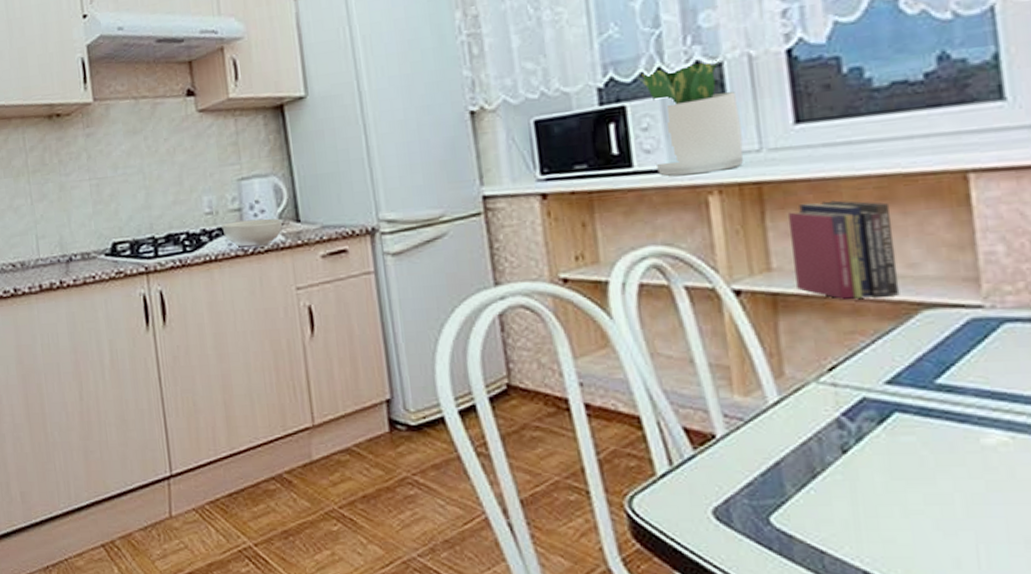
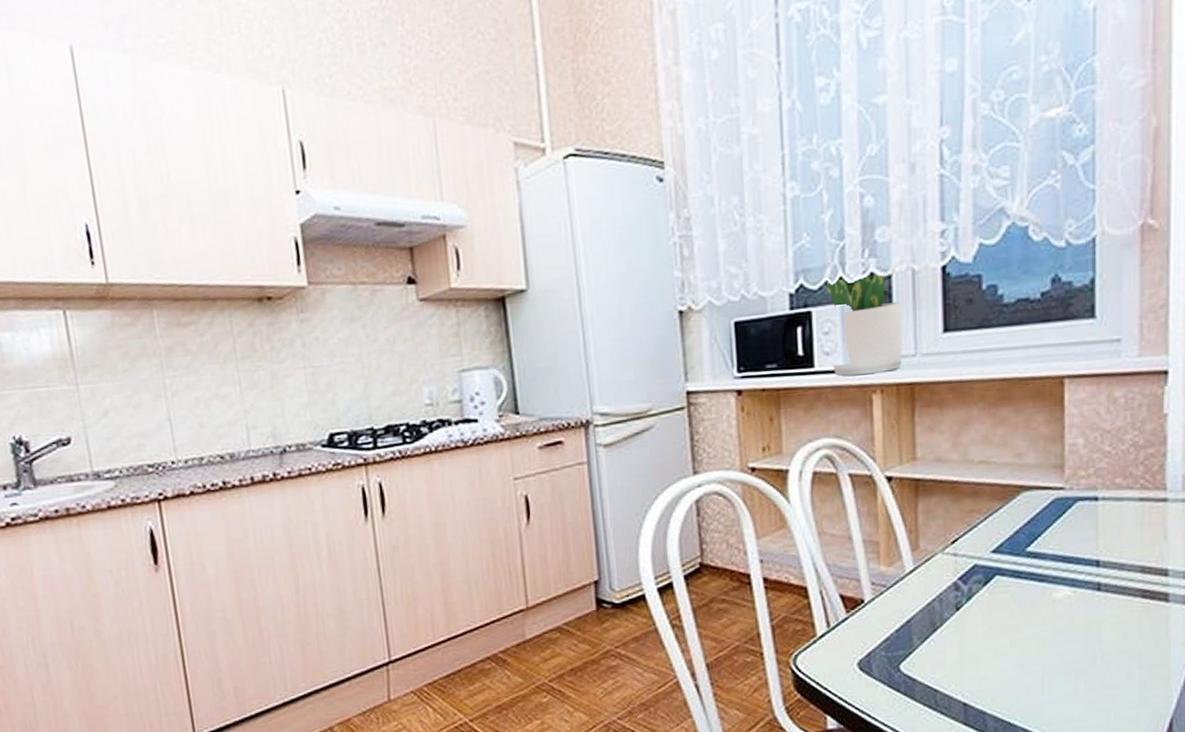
bowl: present [221,218,283,249] -> none [442,410,502,440]
books: present [787,200,900,299] -> none [931,400,1008,484]

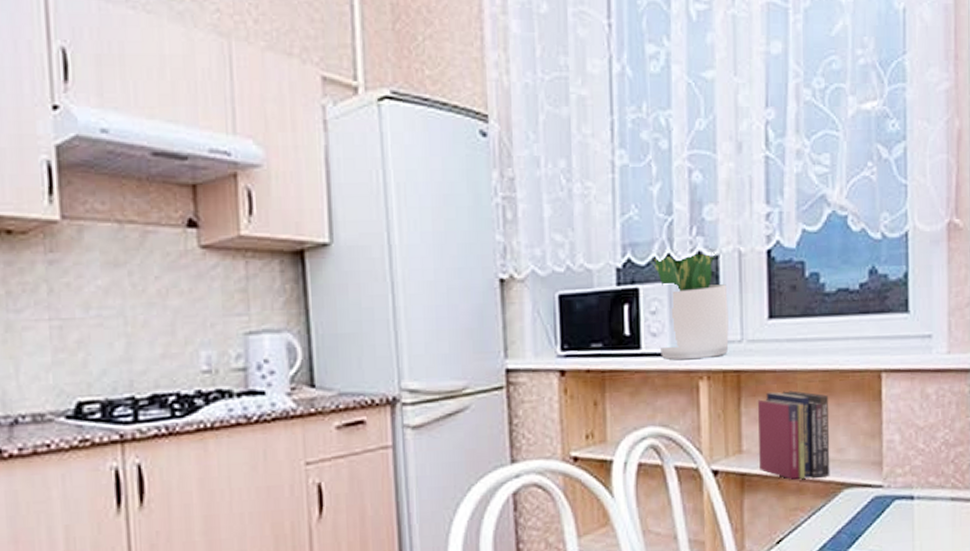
books: none [931,400,1008,484] -> present [757,390,830,480]

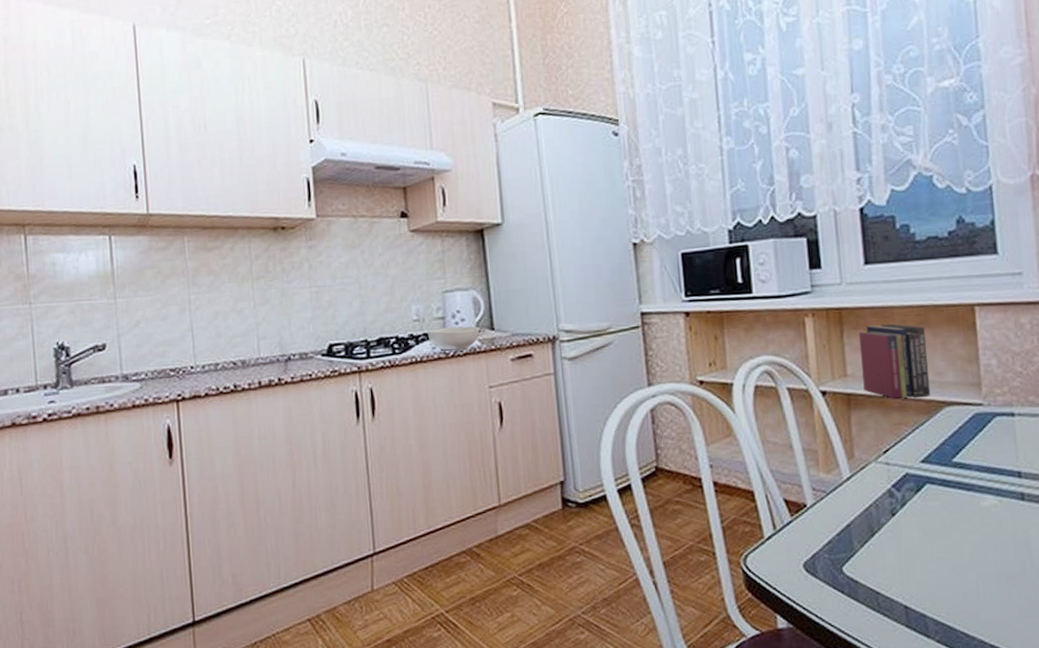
bowl: none [221,381,295,415] -> present [427,326,480,352]
planter: present [649,252,729,360] -> none [755,213,830,301]

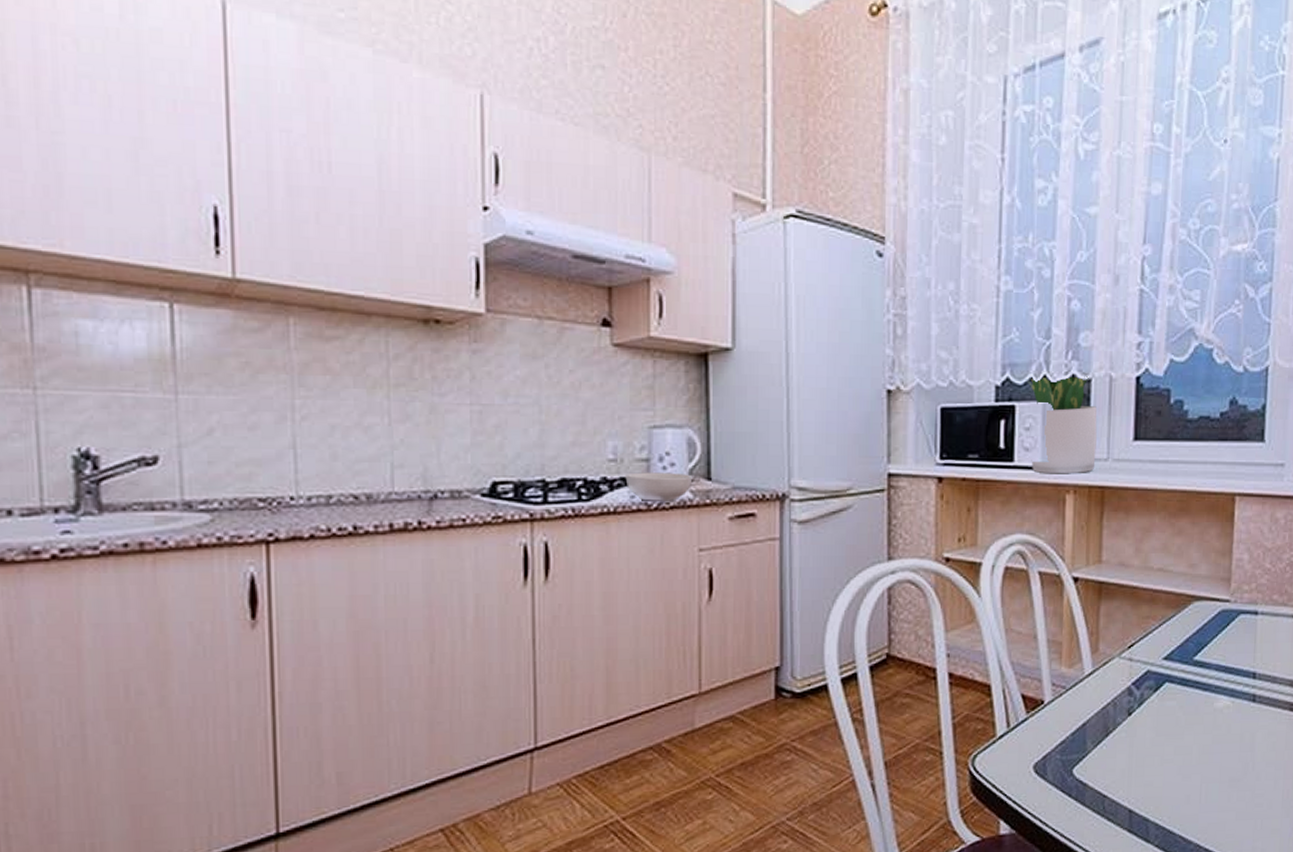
planter: none [755,213,830,301] -> present [1026,376,1097,474]
books: present [858,323,931,399] -> none [1117,508,1185,590]

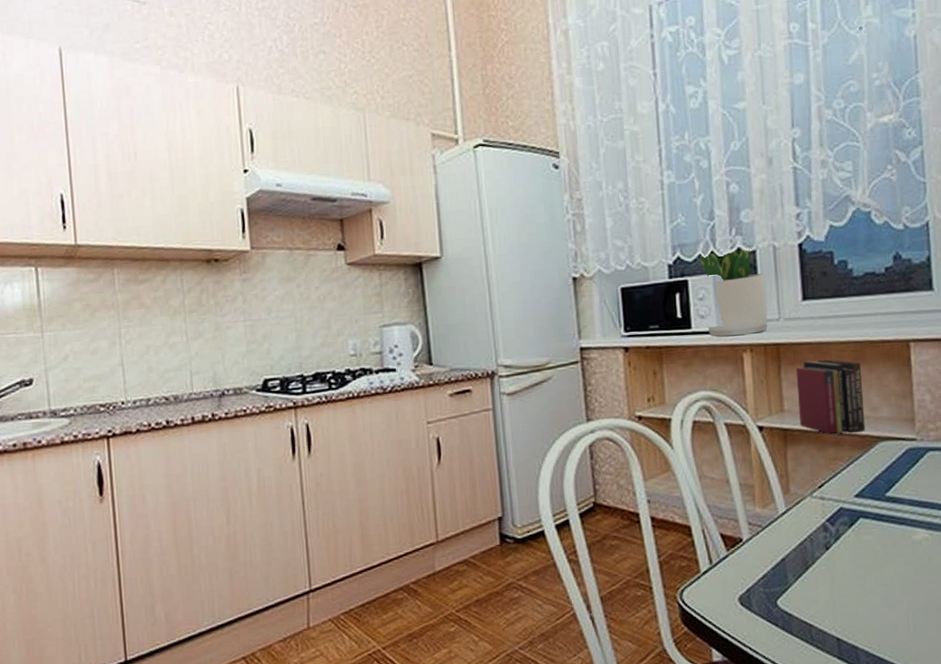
bowl: present [625,472,693,503] -> none [364,361,418,387]
books: none [1117,508,1185,590] -> present [795,359,866,434]

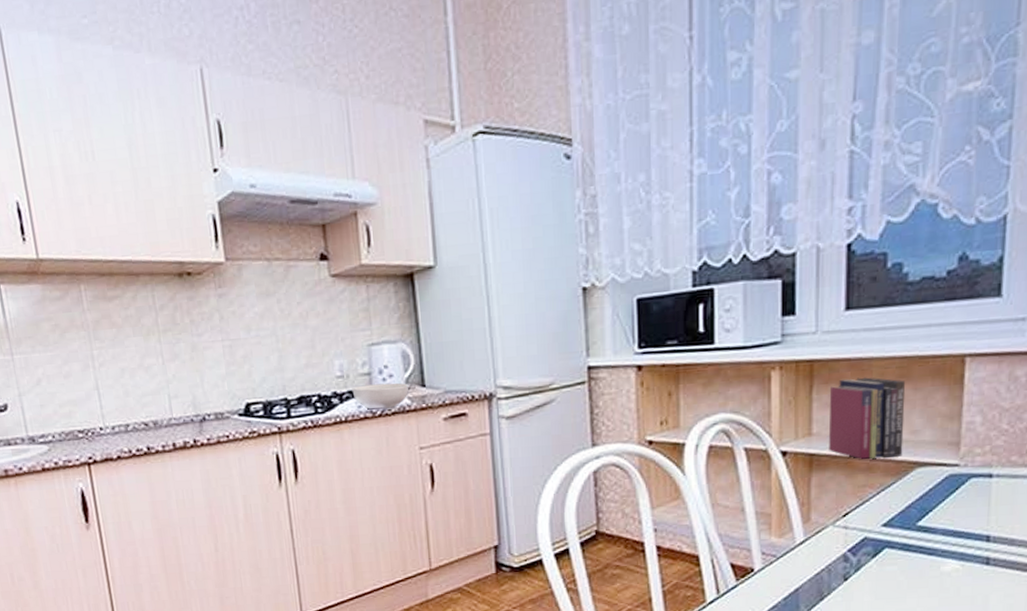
bowl: none [364,361,418,387] -> present [352,382,409,411]
planter: present [695,248,768,337] -> none [724,250,804,353]

